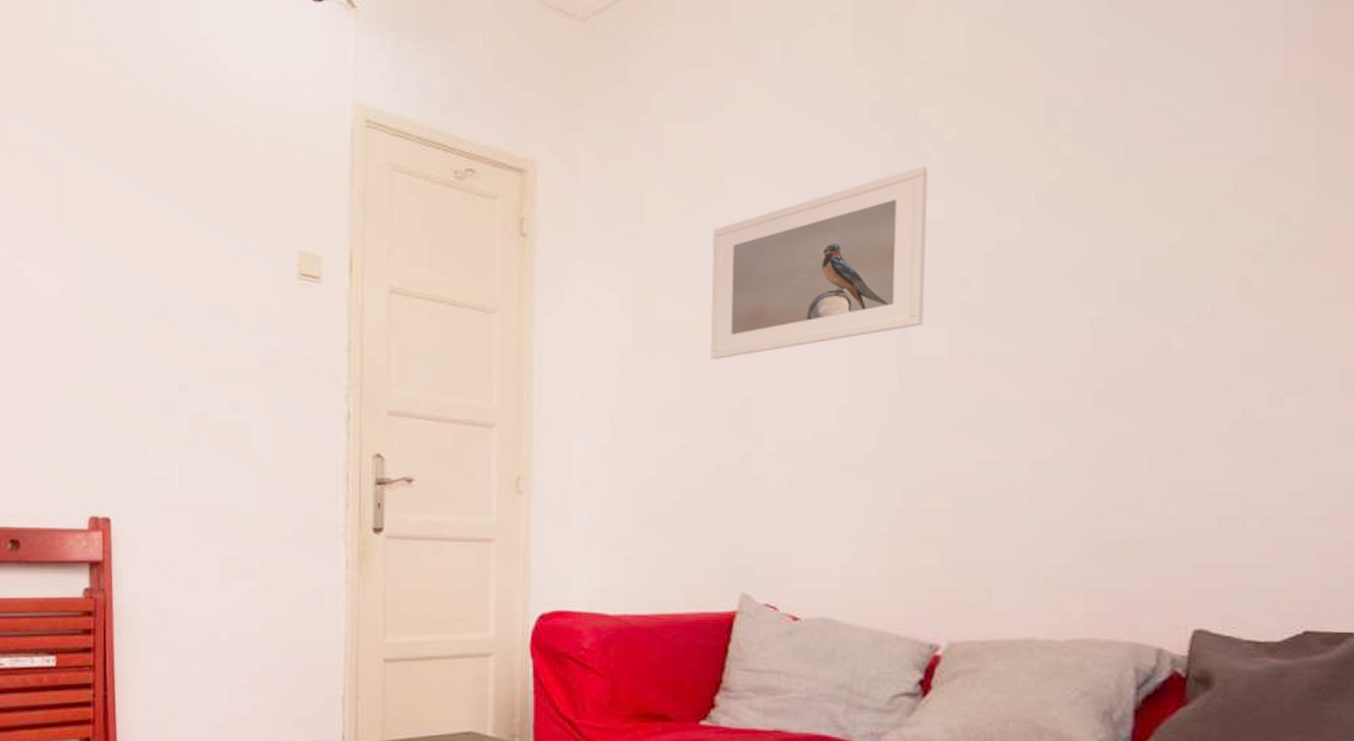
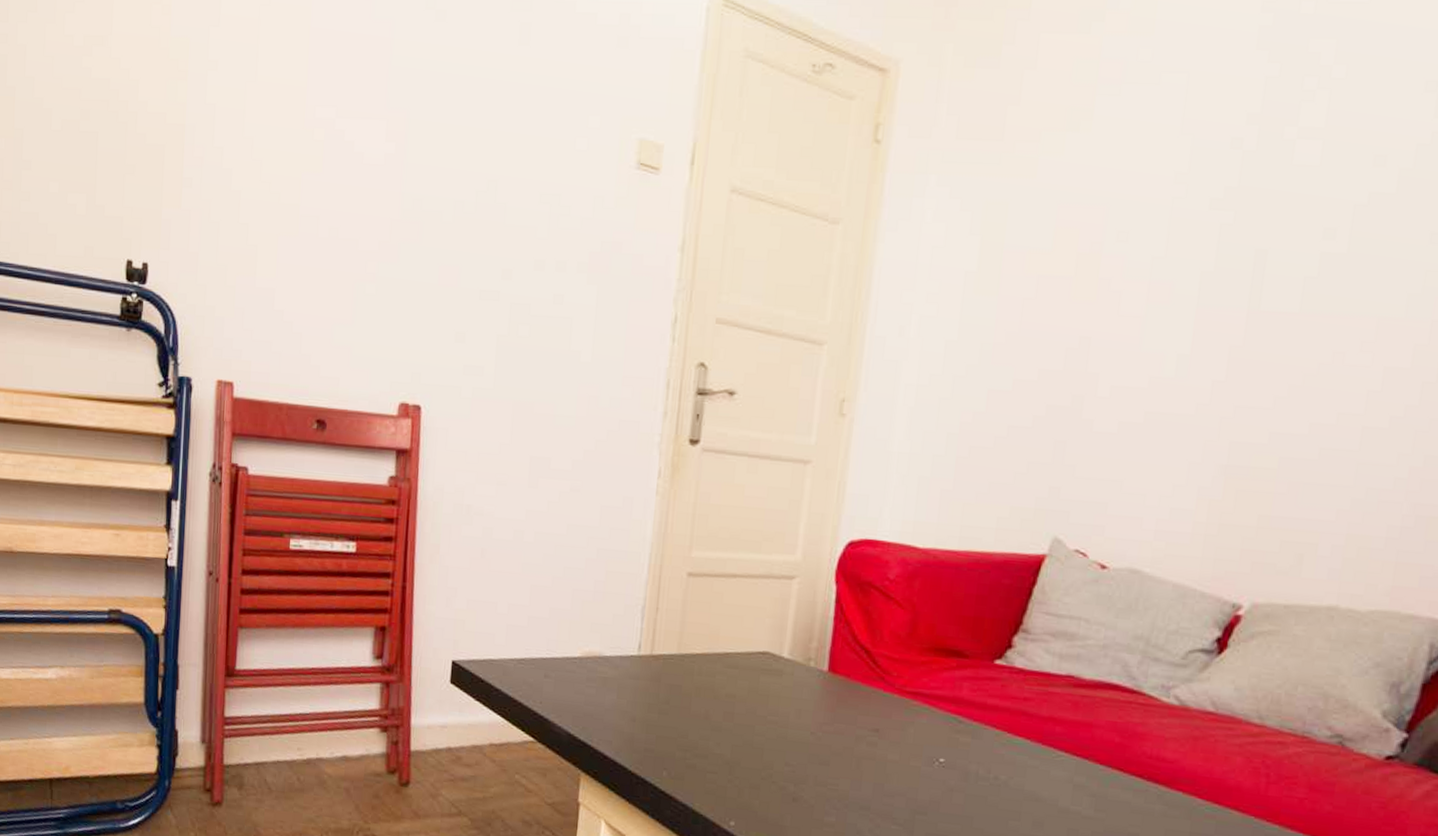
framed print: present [710,165,928,359] -> none [1055,103,1311,294]

